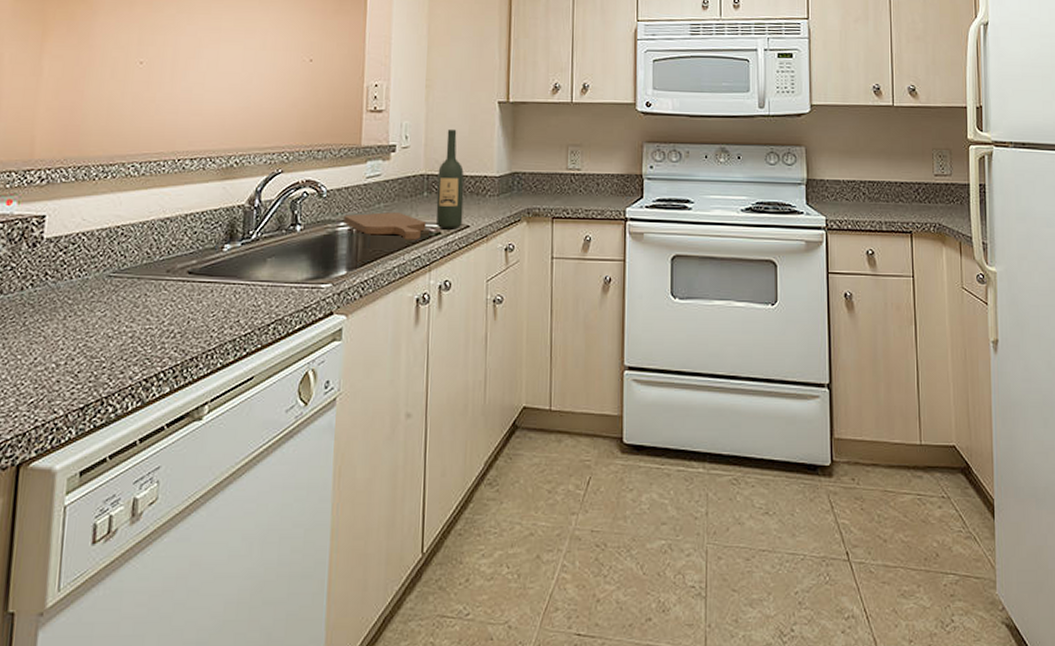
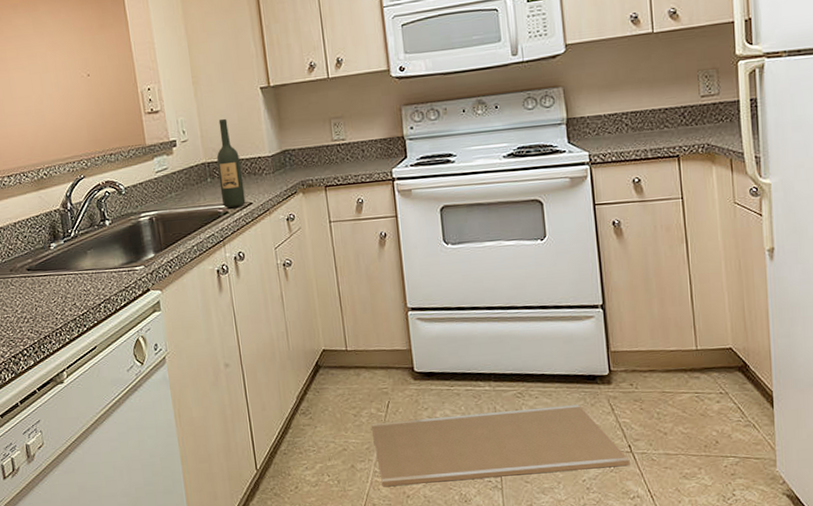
cutting board: present [344,212,427,240] -> none [143,199,215,222]
door mat: none [567,498,847,587] -> present [372,404,630,487]

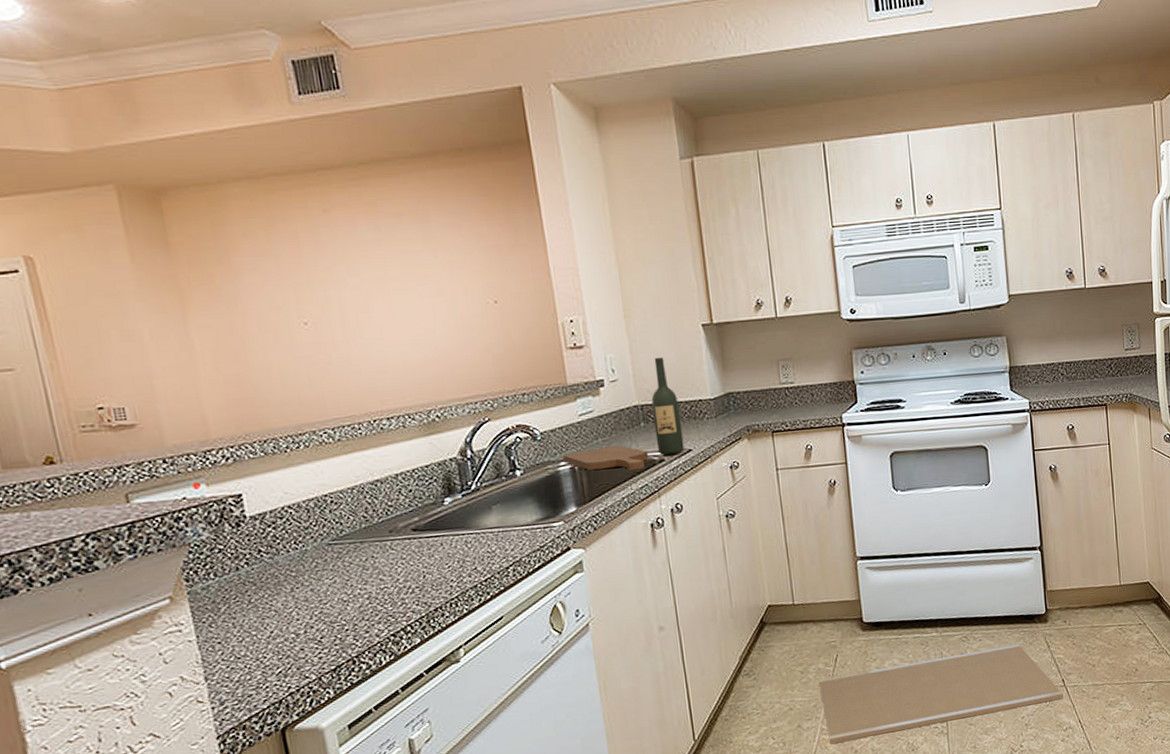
cutting board: none [143,199,215,222] -> present [563,445,649,471]

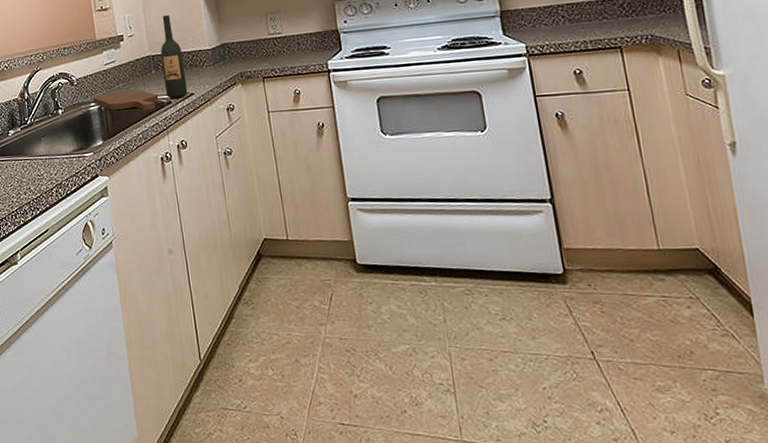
door mat: present [819,644,1064,745] -> none [315,305,595,385]

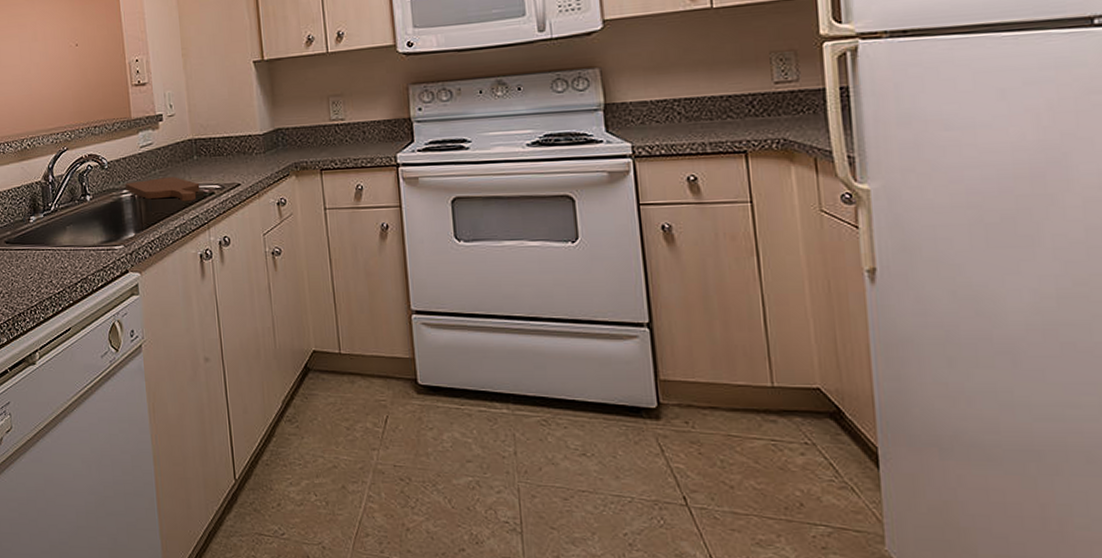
wine bottle: present [160,14,188,99] -> none [204,93,234,189]

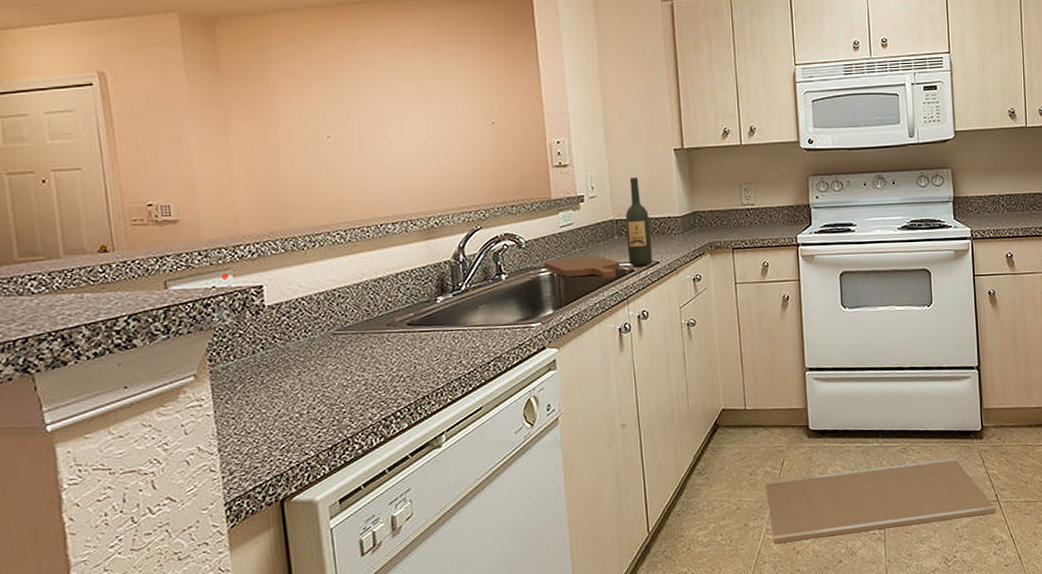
wine bottle: none [204,93,234,189] -> present [625,177,653,267]
door mat: none [367,439,686,523] -> present [766,458,997,544]

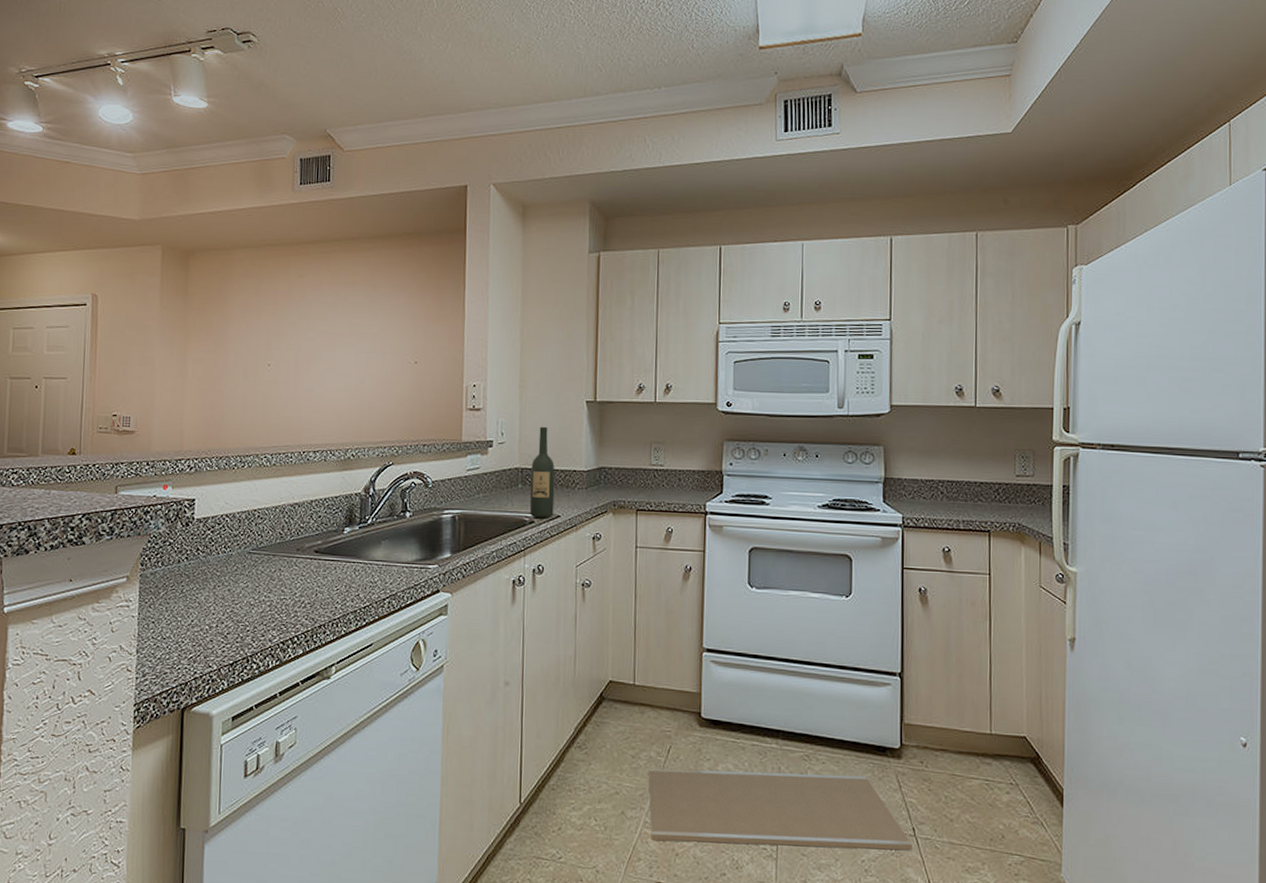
cutting board: present [544,255,621,279] -> none [447,502,521,528]

